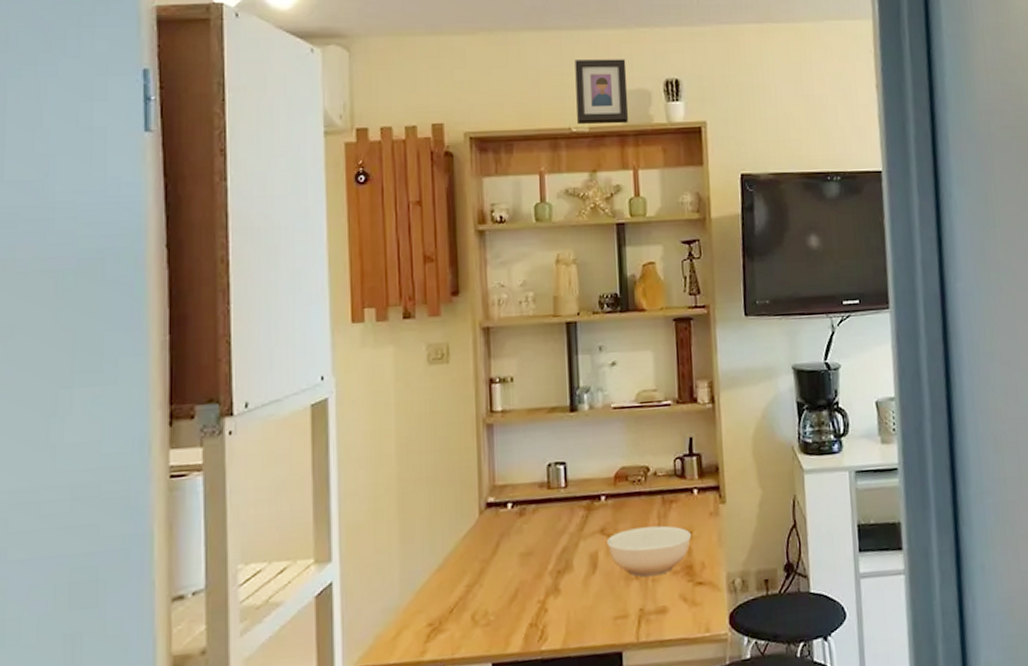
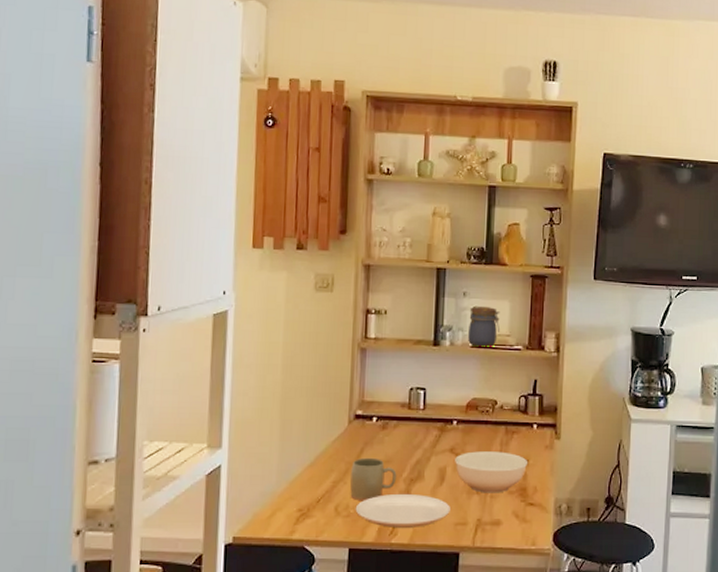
mug: none [486,551,541,604] -> present [349,457,397,500]
plate: none [495,588,607,633] -> present [355,493,450,527]
picture frame: present [575,59,629,125] -> none [463,34,511,97]
jar: none [608,360,644,408] -> present [468,307,500,347]

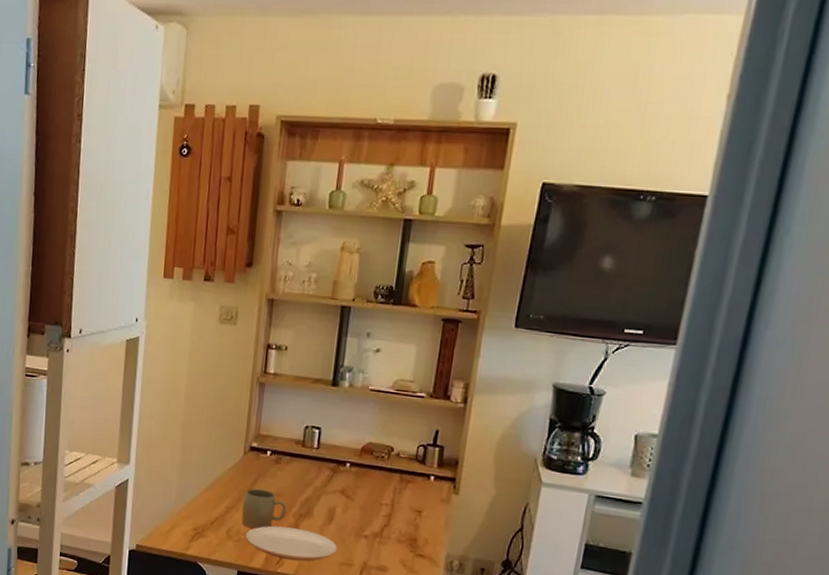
bowl: present [455,451,529,493] -> none [345,495,422,540]
jar: present [468,307,500,347] -> none [368,349,405,392]

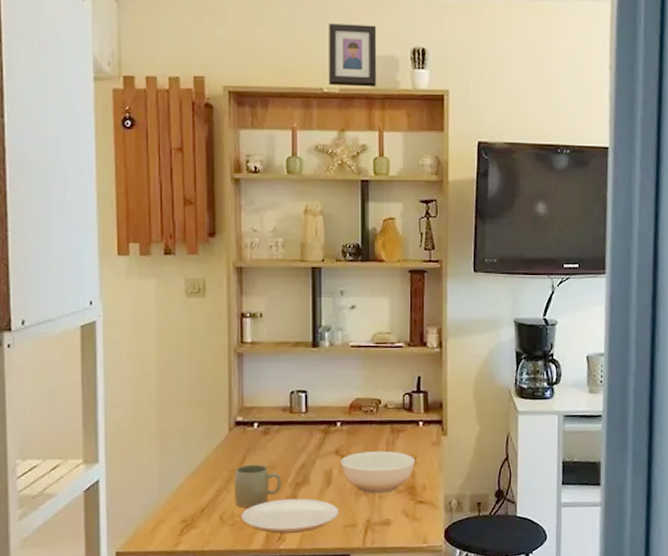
bowl: none [345,495,422,540] -> present [341,451,416,494]
picture frame: none [384,48,444,119] -> present [329,23,377,87]

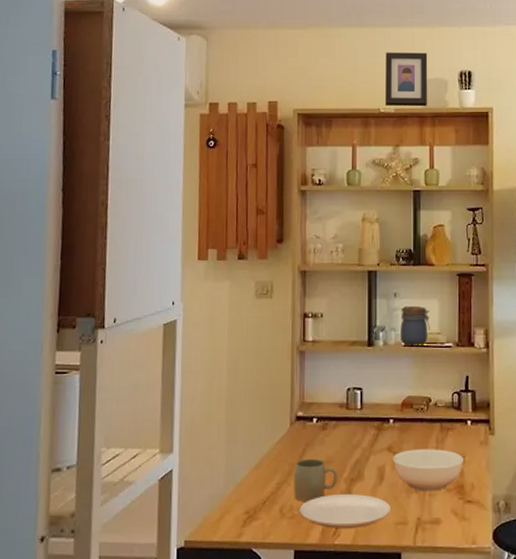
jar: none [348,305,379,346] -> present [401,306,430,346]

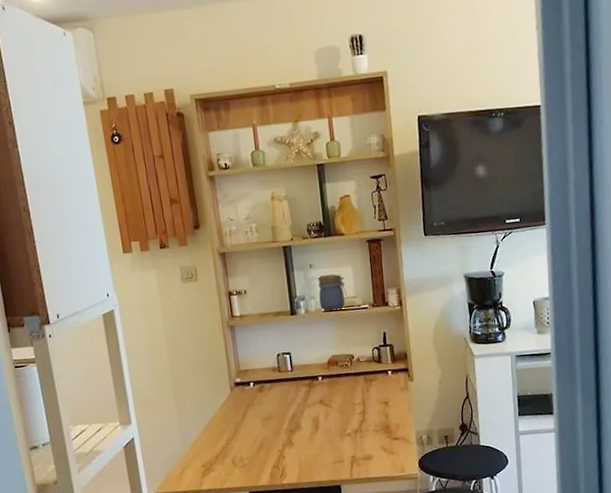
mug: present [293,458,338,501] -> none [239,416,279,452]
plate: present [299,493,390,528] -> none [248,441,328,472]
picture frame: present [385,52,428,107] -> none [273,20,322,82]
bowl: present [393,449,465,491] -> none [325,397,389,434]

